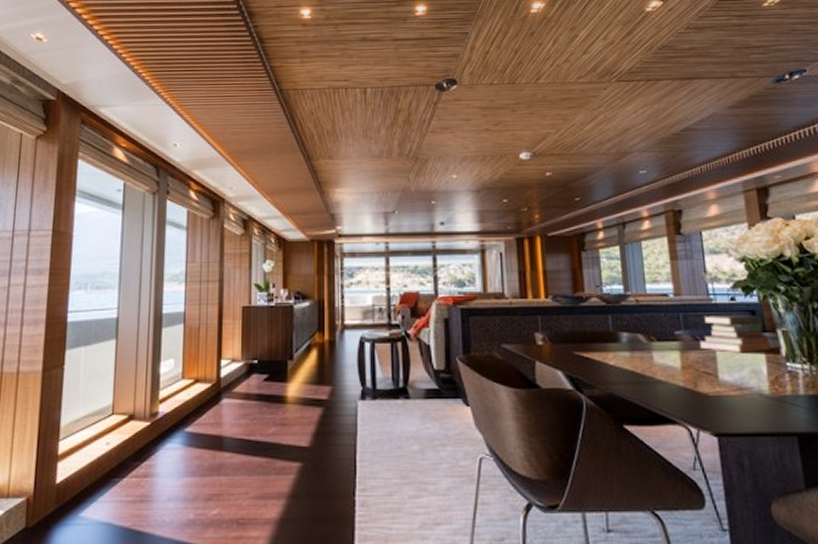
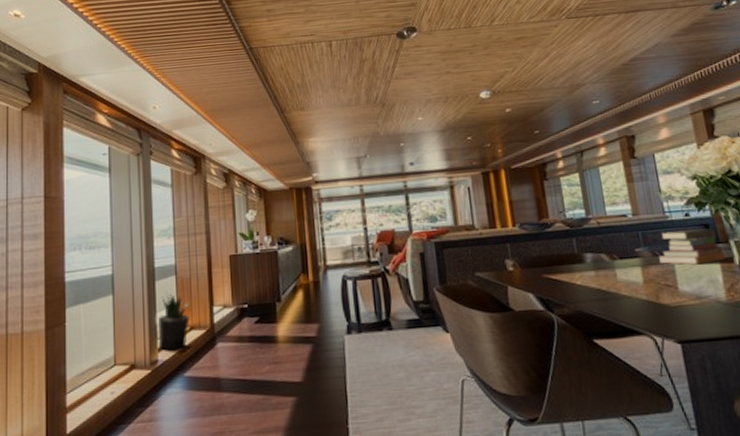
planter: none [160,340,196,403] -> present [157,292,190,351]

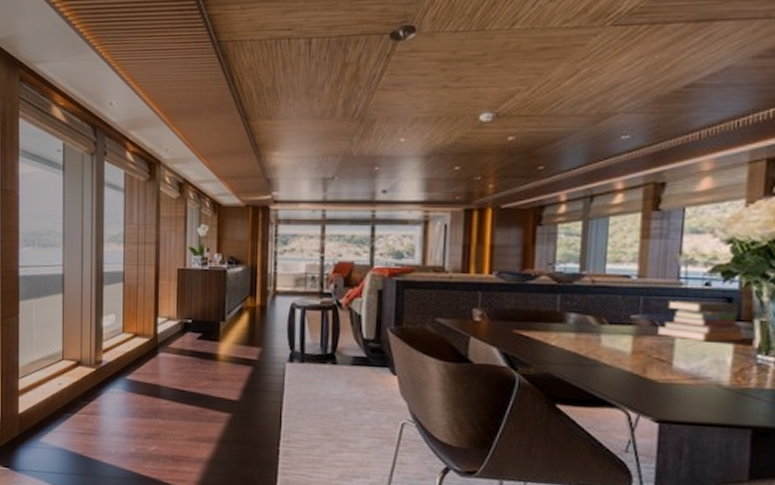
planter: present [157,292,190,351] -> none [103,297,135,354]

